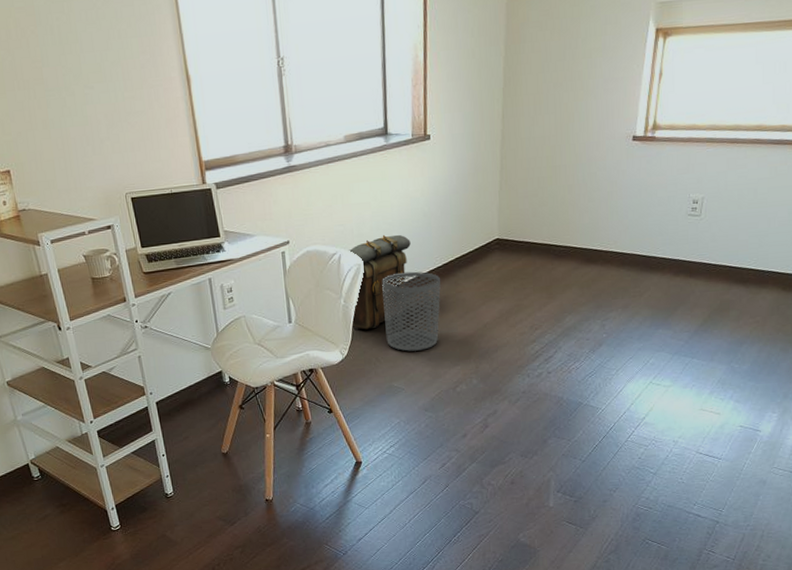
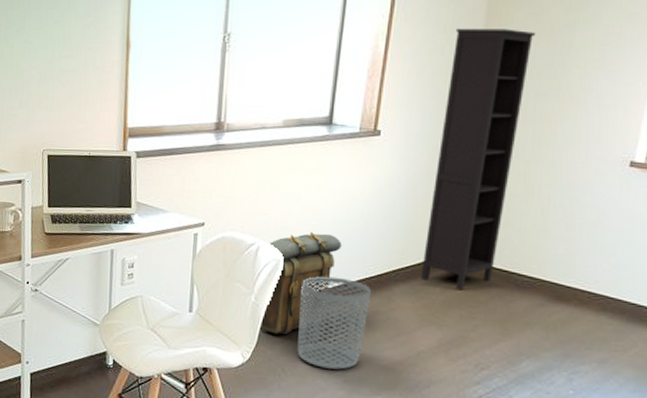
bookcase: none [478,27,549,266] -> present [420,28,536,289]

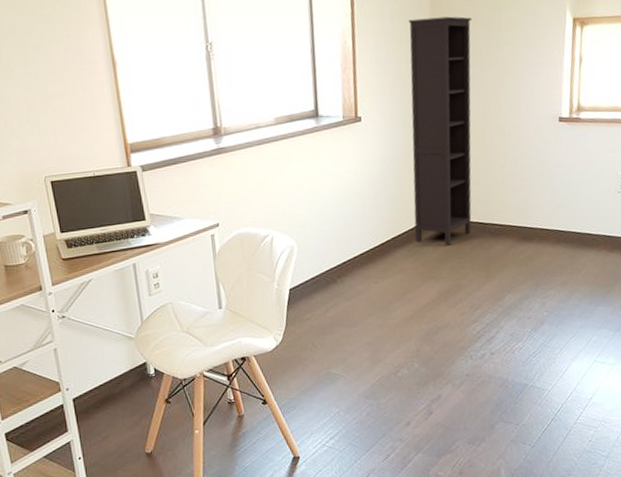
backpack: present [259,231,342,335] -> none [282,215,345,314]
waste bin: present [297,276,371,370] -> none [316,252,378,336]

